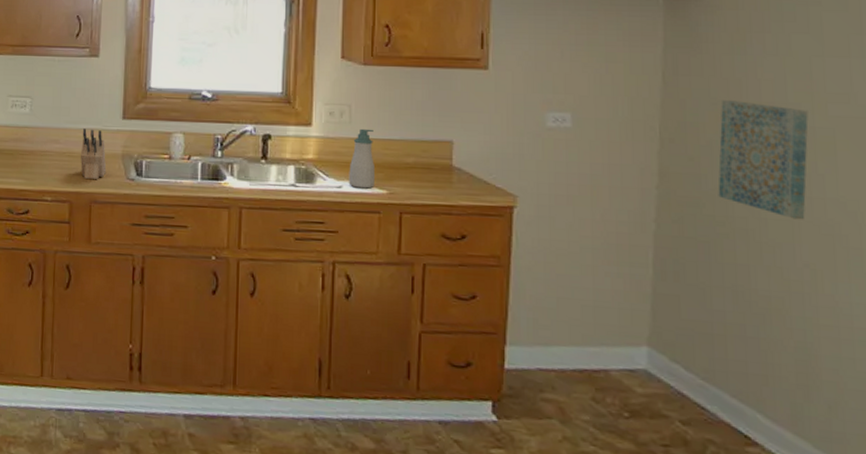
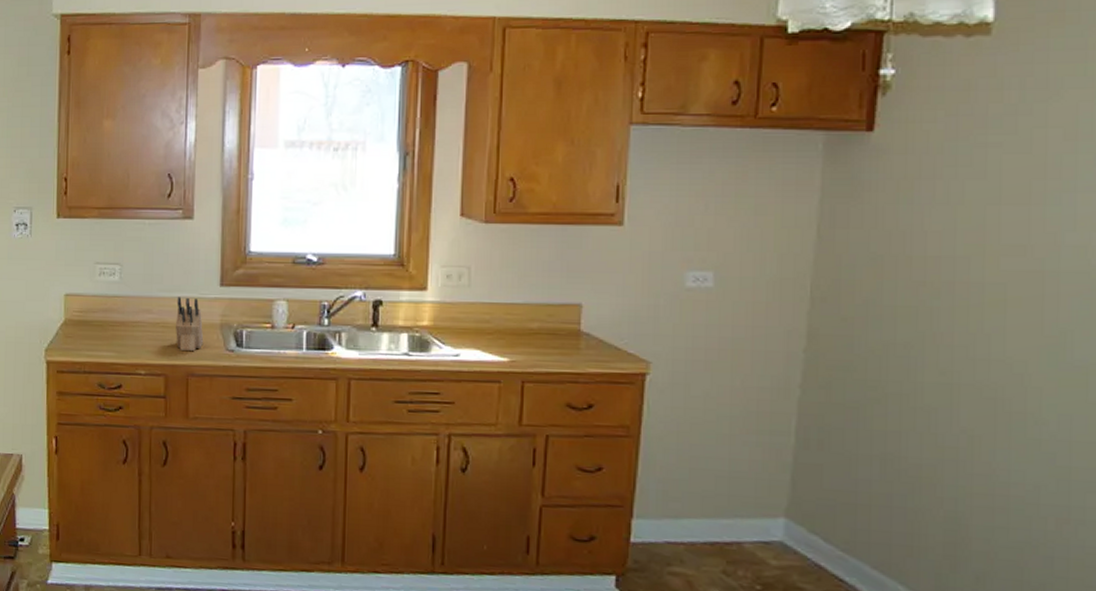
soap bottle: present [349,128,375,189] -> none [466,292,495,357]
wall art: present [718,100,809,220] -> none [871,255,978,383]

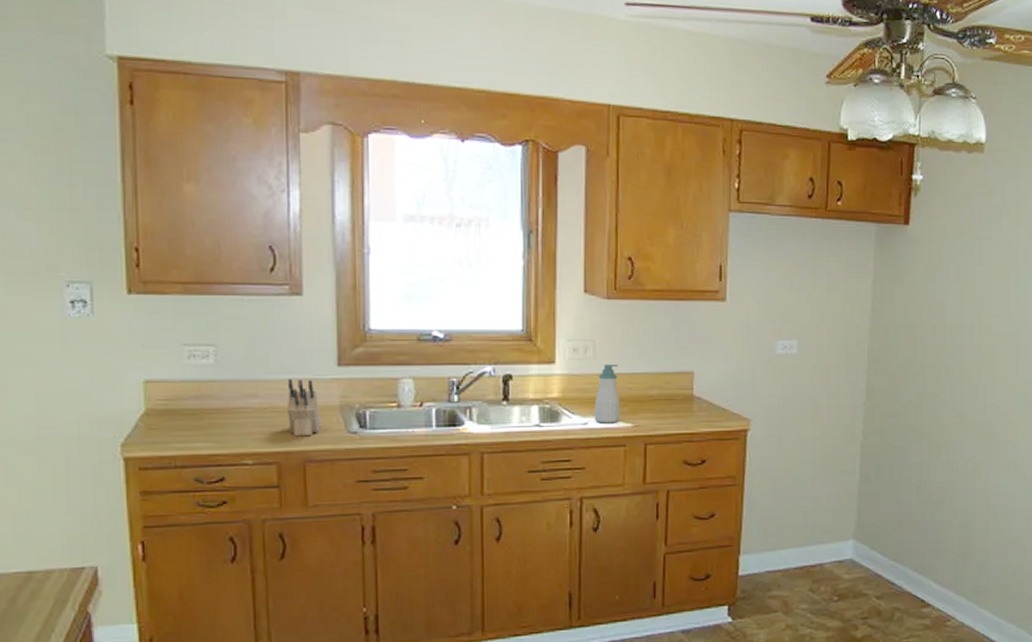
soap bottle: none [466,292,495,357] -> present [594,364,620,423]

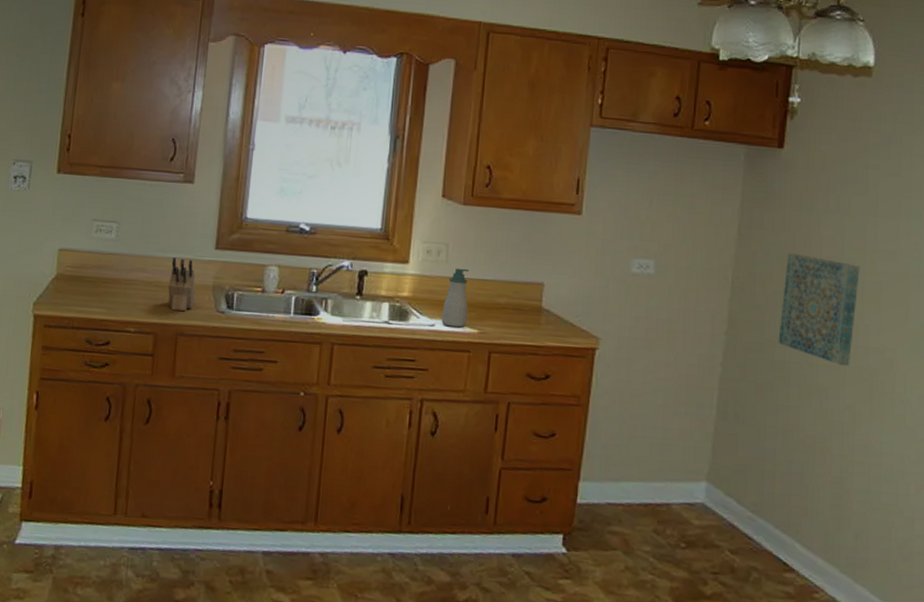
wall art: none [910,324,978,422] -> present [778,253,860,366]

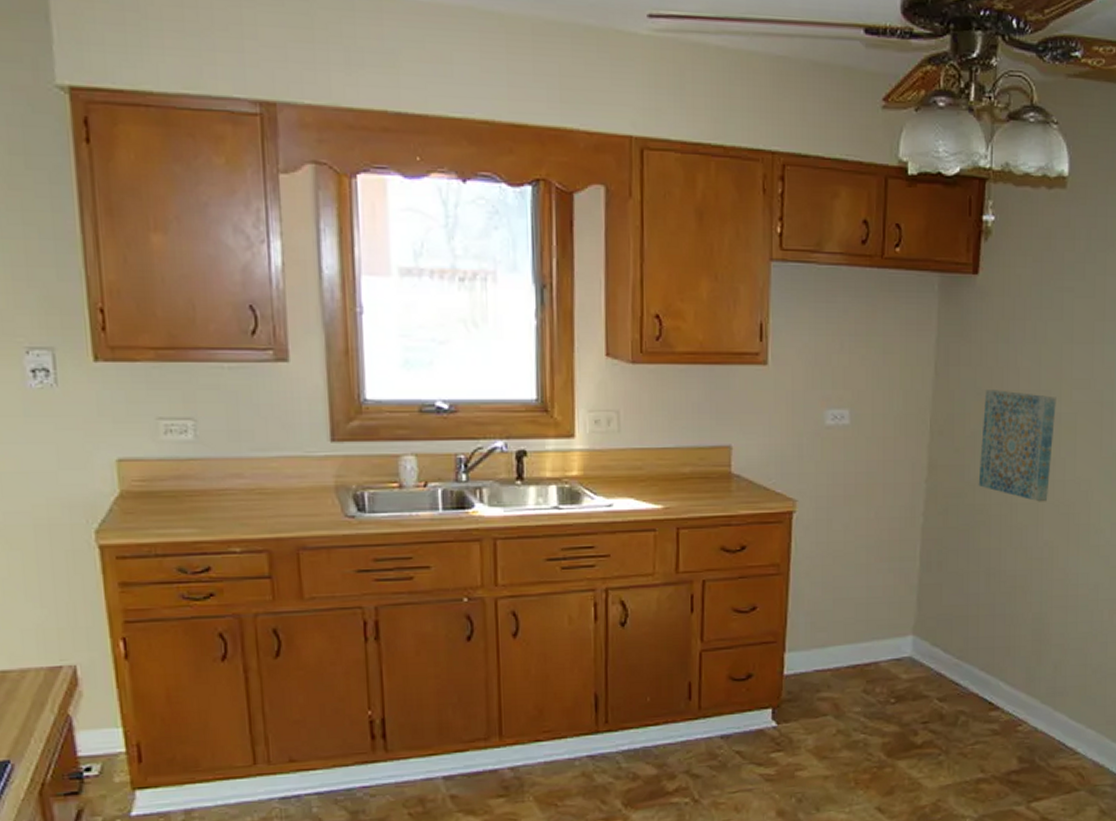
knife block: present [168,257,196,311] -> none [275,456,316,520]
soap bottle: present [441,268,469,328] -> none [619,437,648,505]

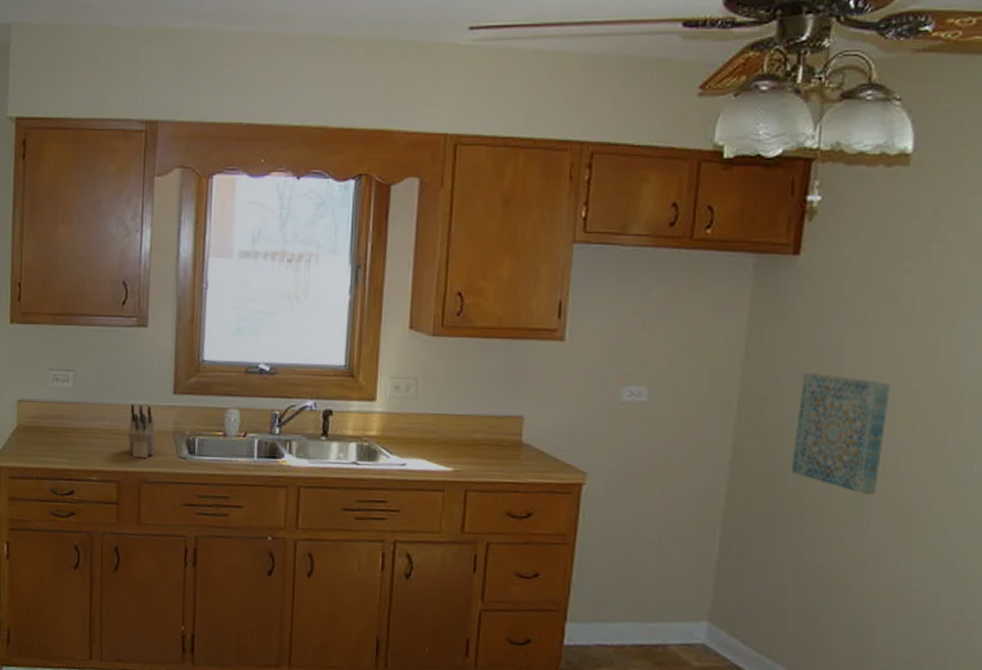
knife block: none [275,456,316,520] -> present [128,404,157,458]

